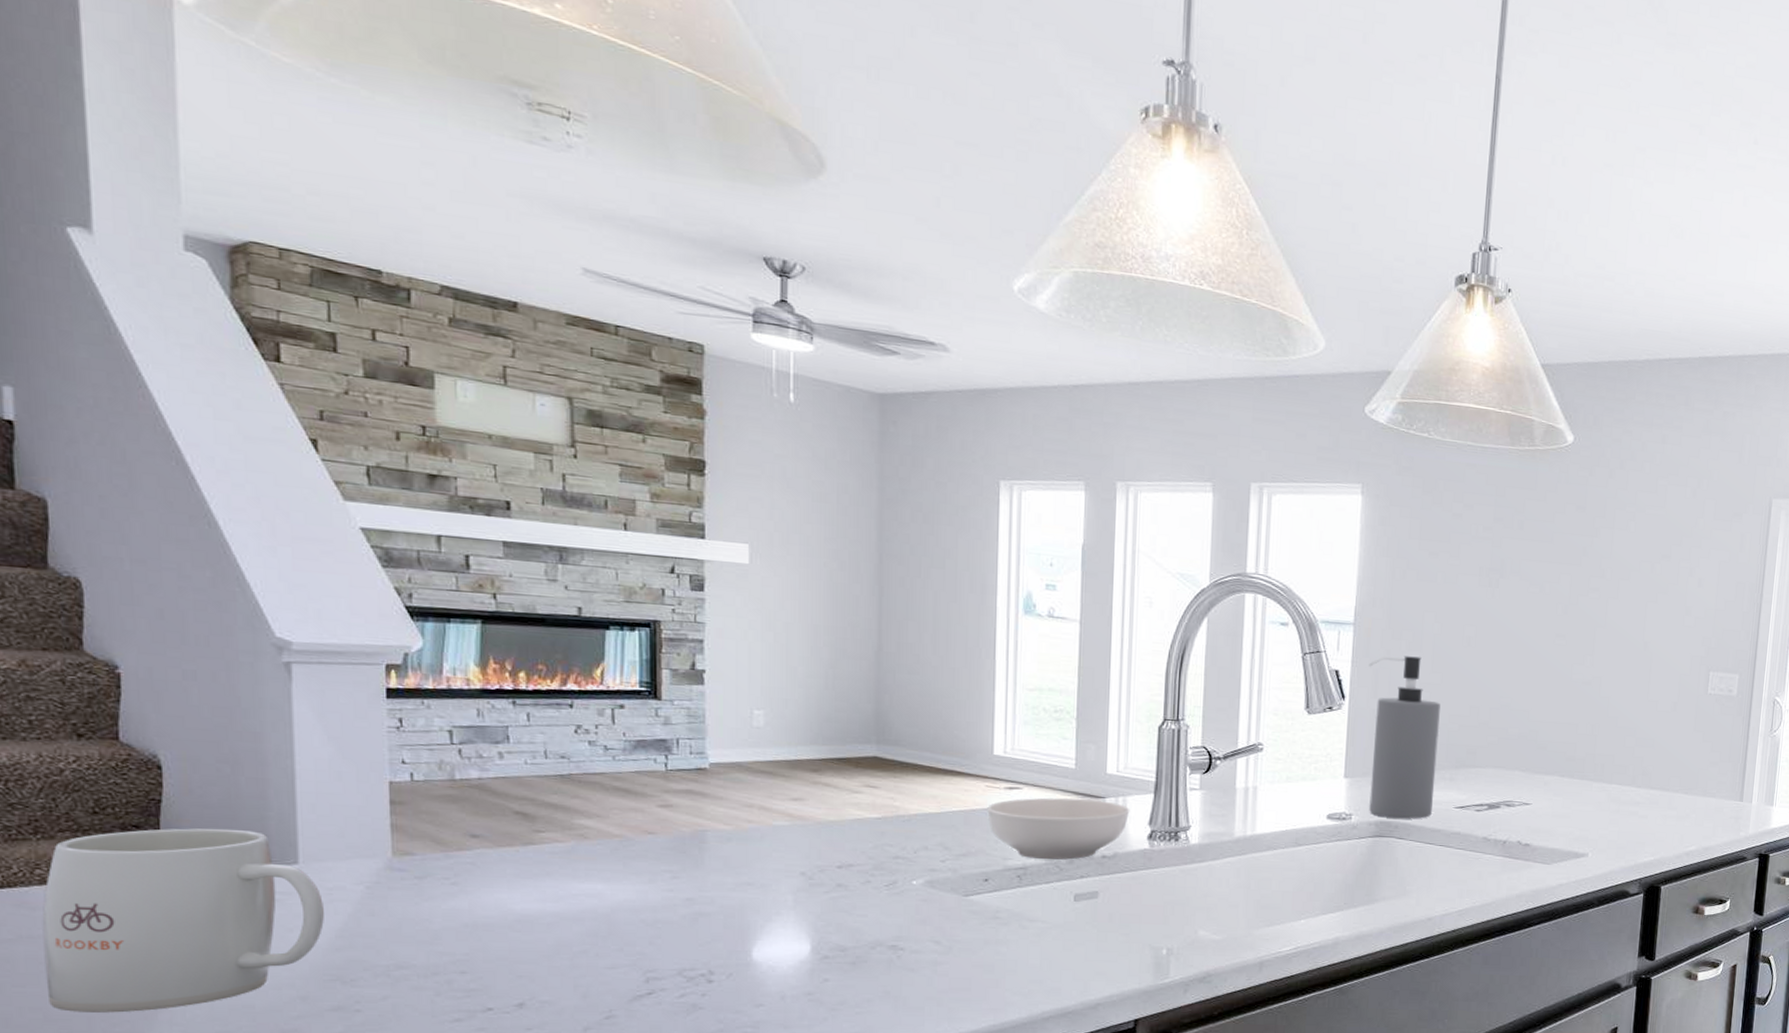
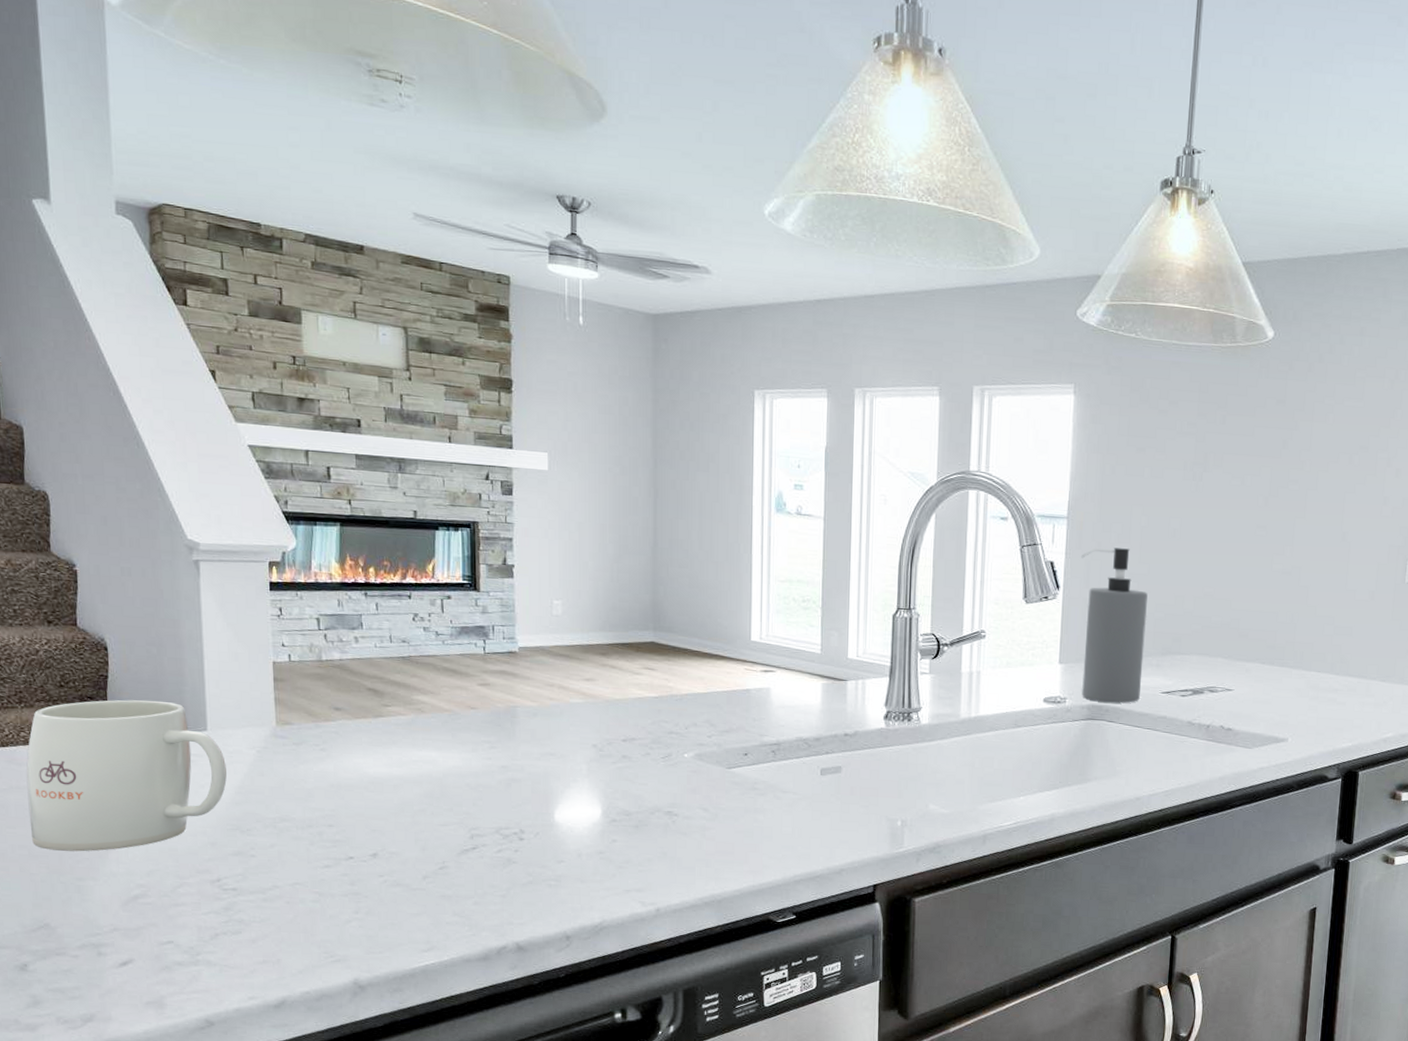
bowl: present [987,797,1130,860] -> none [746,680,869,737]

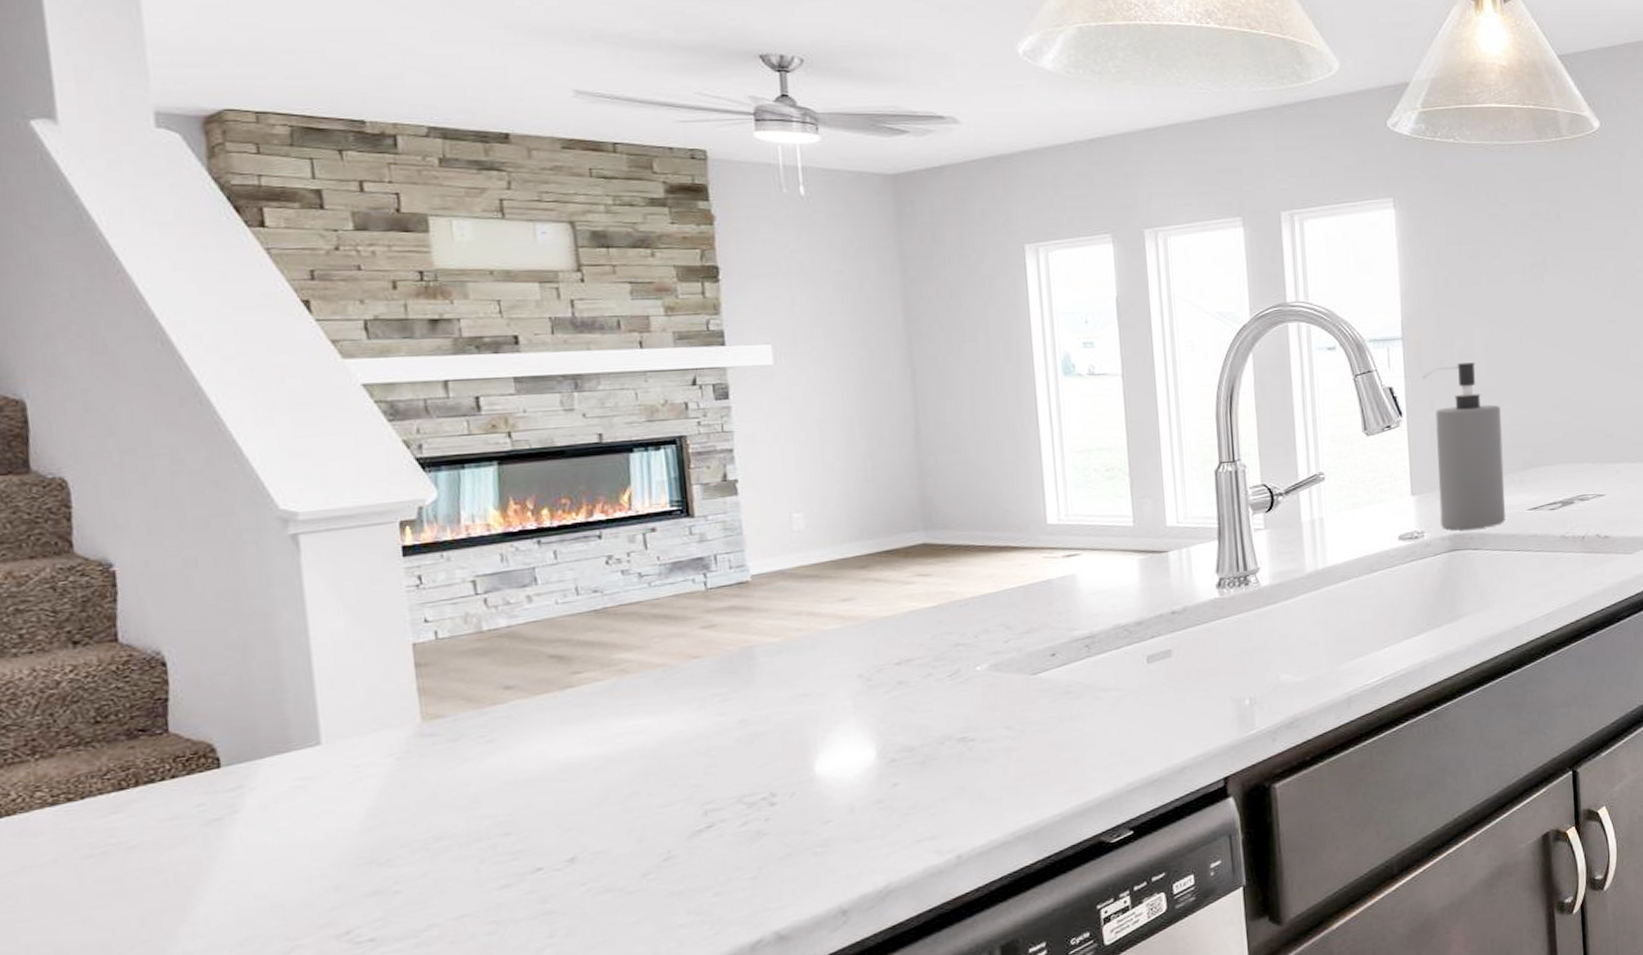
mug: present [26,699,227,852] -> none [45,717,354,941]

